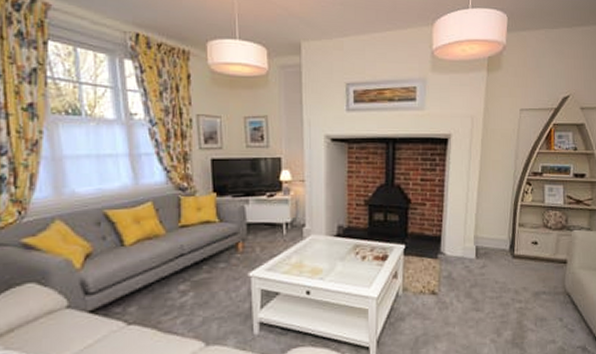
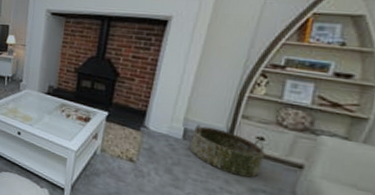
basket: none [483,240,540,283] -> present [190,124,266,178]

